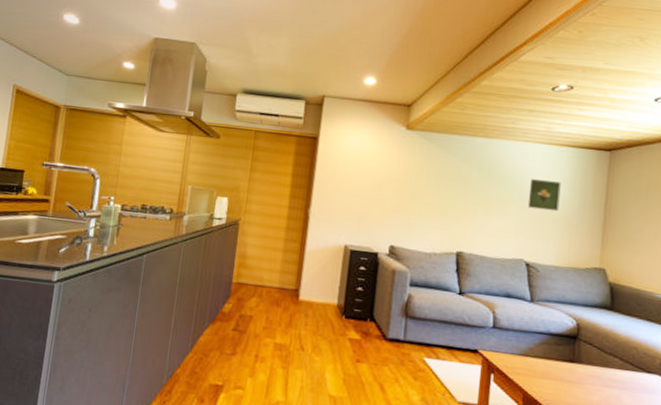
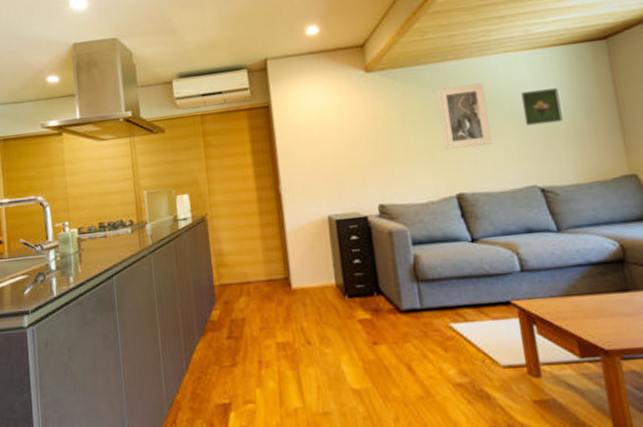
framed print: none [457,158,502,216] -> present [436,83,493,150]

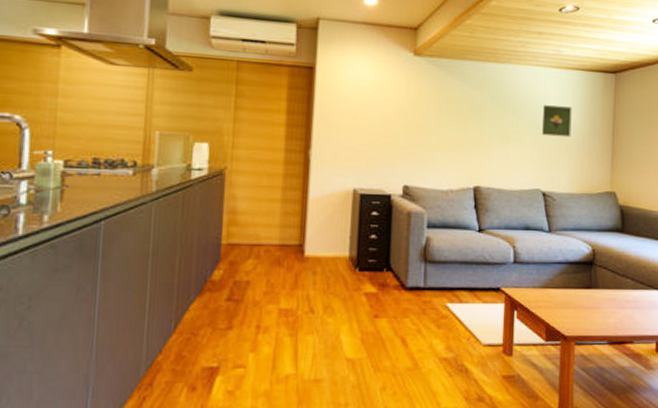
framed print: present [436,83,493,150] -> none [472,86,515,146]

